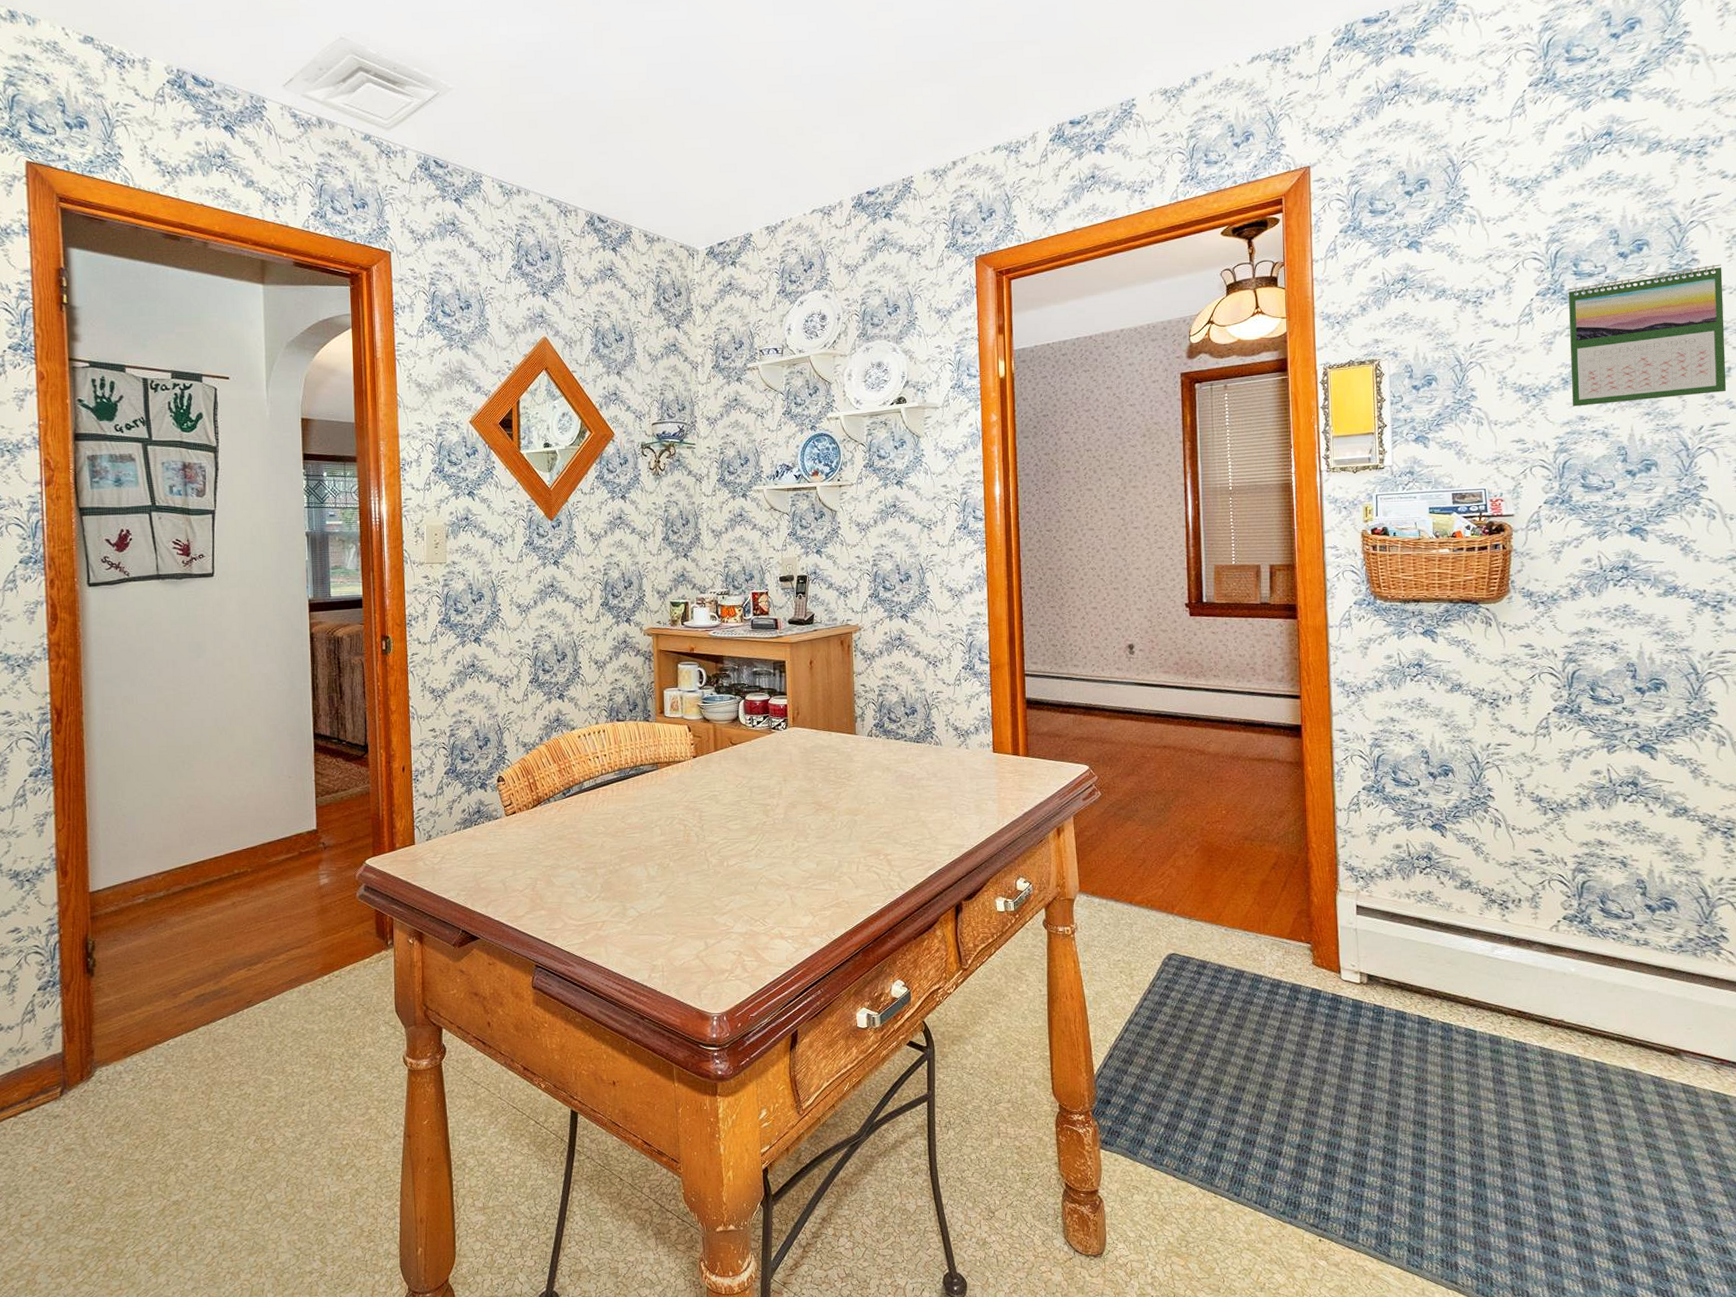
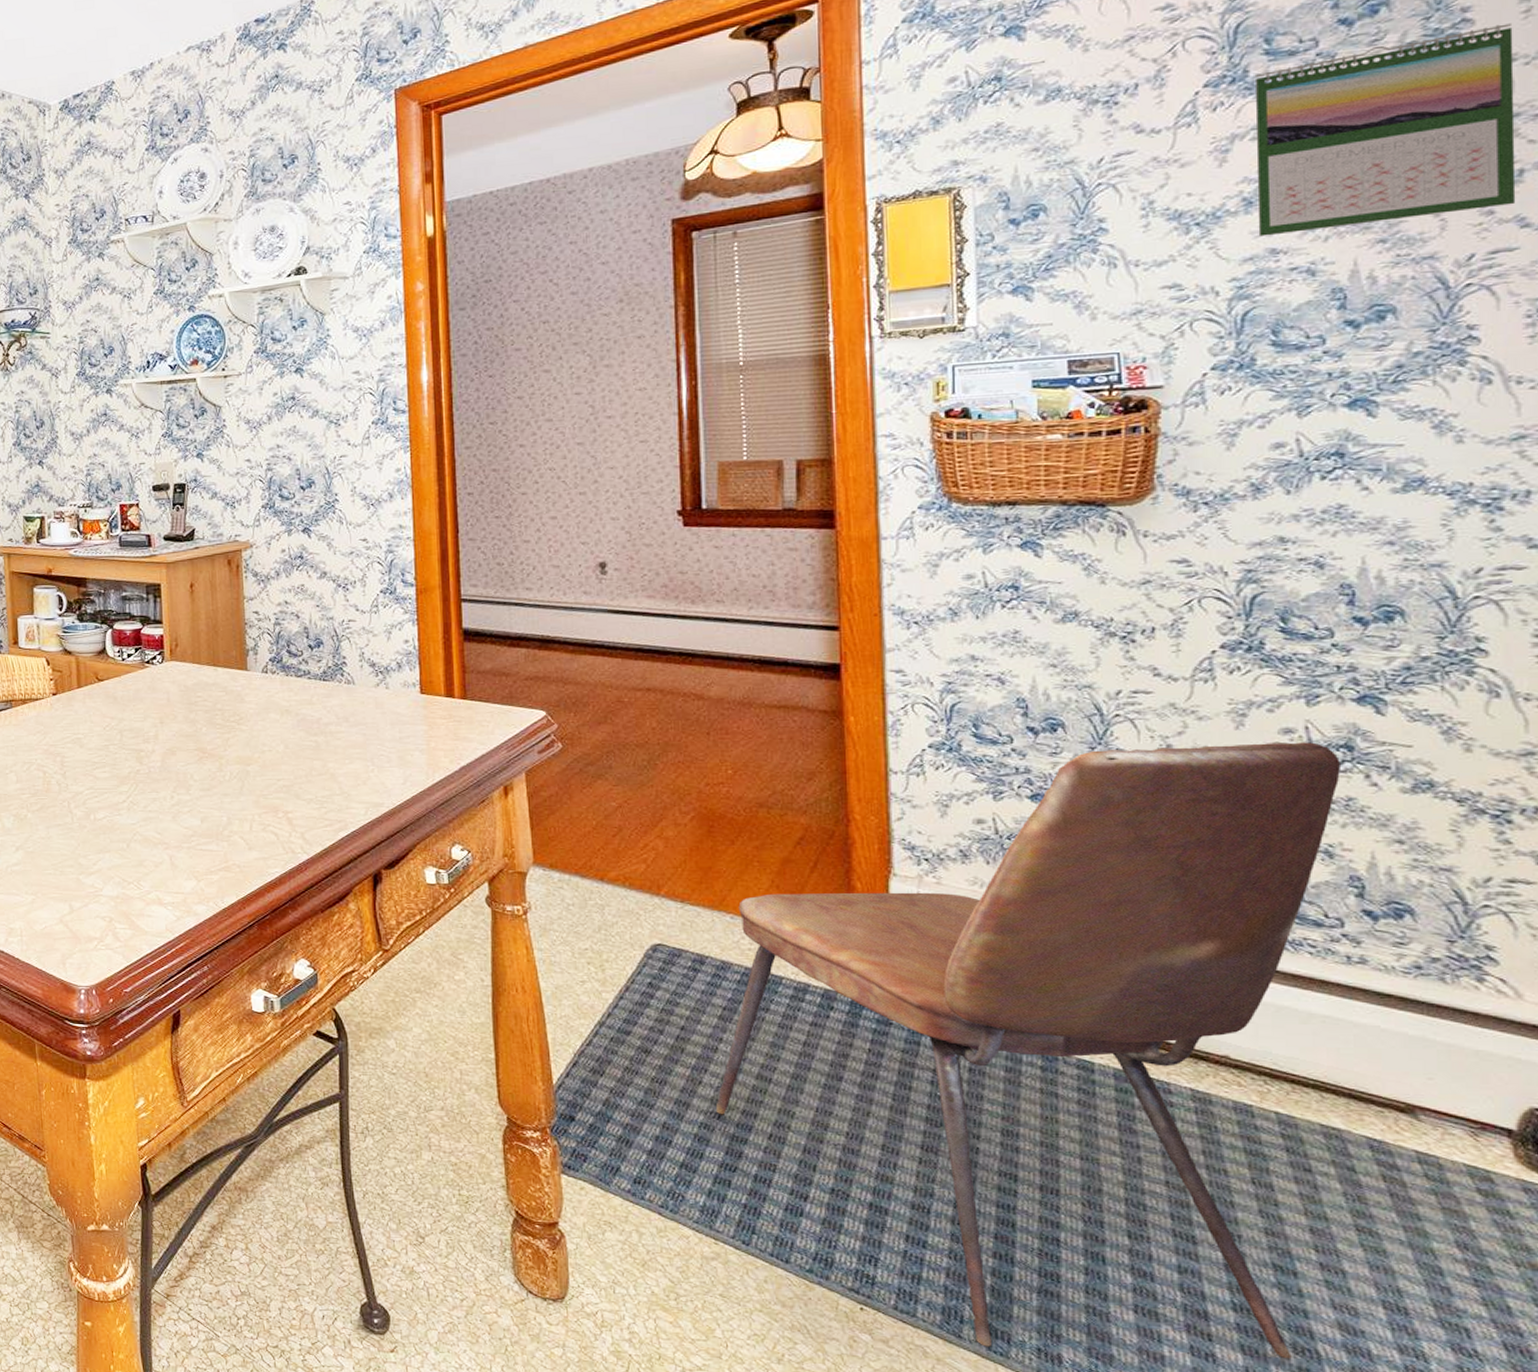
dining chair: none [1214,780,1630,1262] -> present [715,742,1340,1359]

